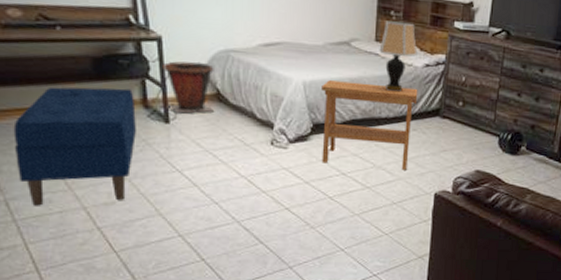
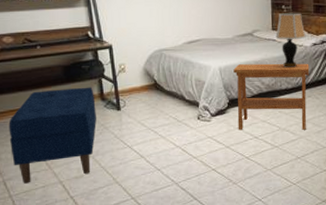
waste bin: present [162,61,215,114] -> none [114,61,154,102]

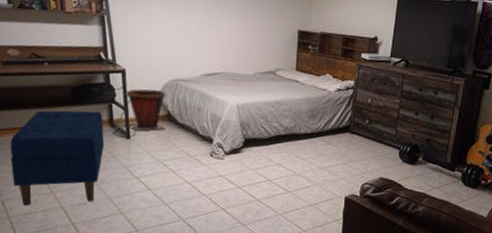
waste bin: none [114,61,154,102] -> present [125,89,166,131]
side table: present [233,63,310,130] -> none [251,103,331,177]
table lamp: present [275,13,306,67] -> none [299,53,331,112]

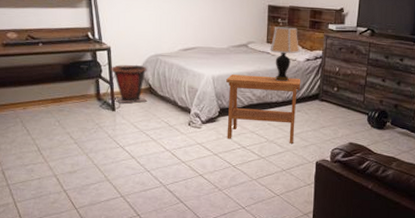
bench: present [10,110,104,206] -> none [9,86,92,174]
side table: none [251,103,331,177] -> present [226,74,301,143]
table lamp: none [299,53,331,112] -> present [270,26,300,81]

